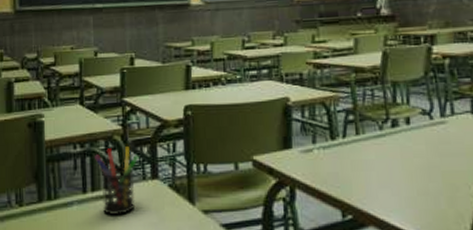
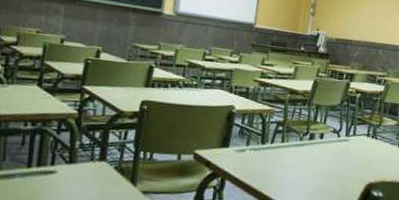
pen holder: present [95,146,139,215] -> none [45,129,90,190]

